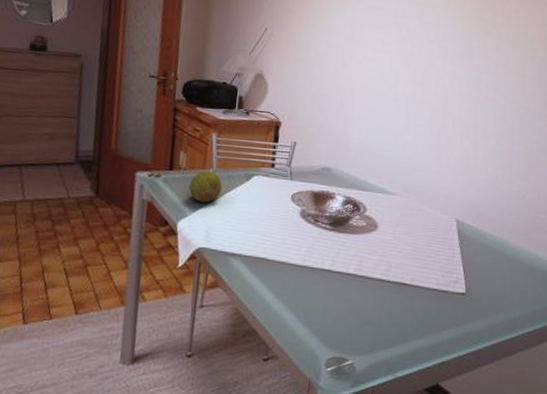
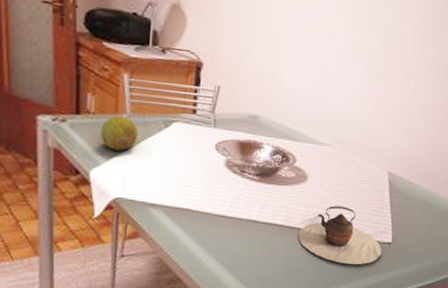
teapot: none [370,254,456,317] -> present [297,206,382,264]

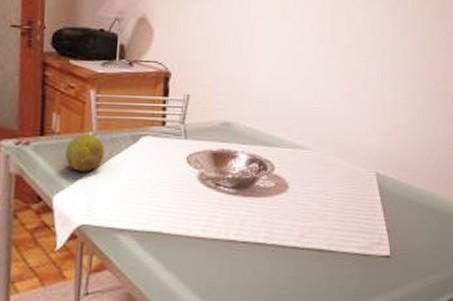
teapot: present [297,206,382,264] -> none [283,216,381,285]

